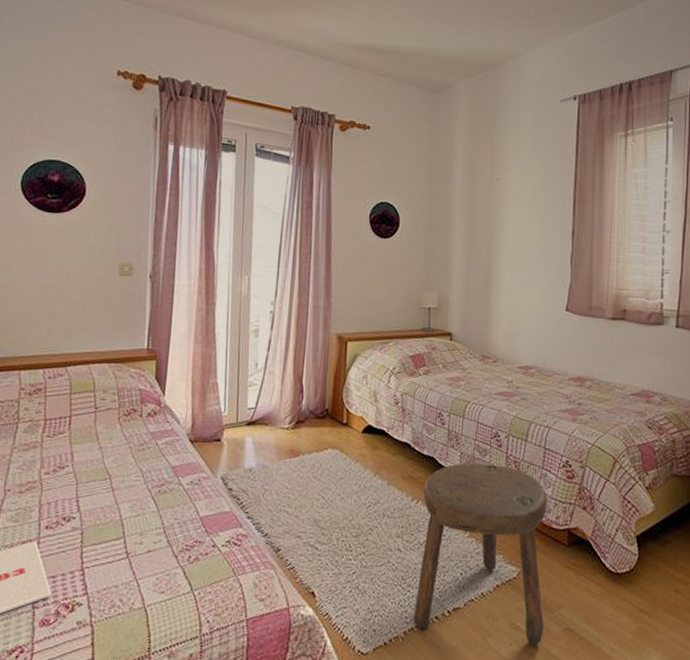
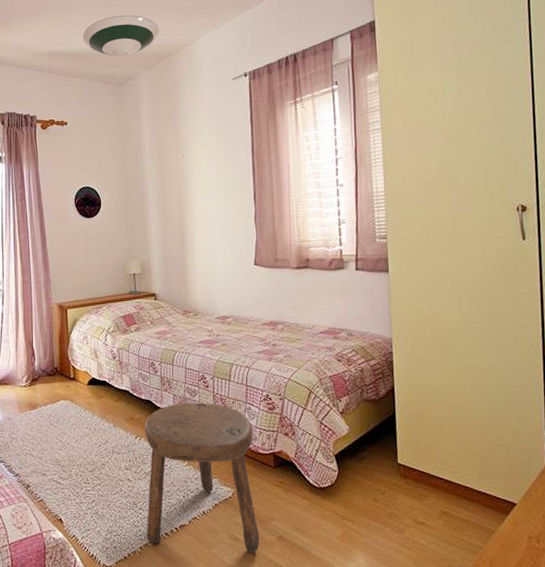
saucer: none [398,14,485,61] -> present [82,15,159,57]

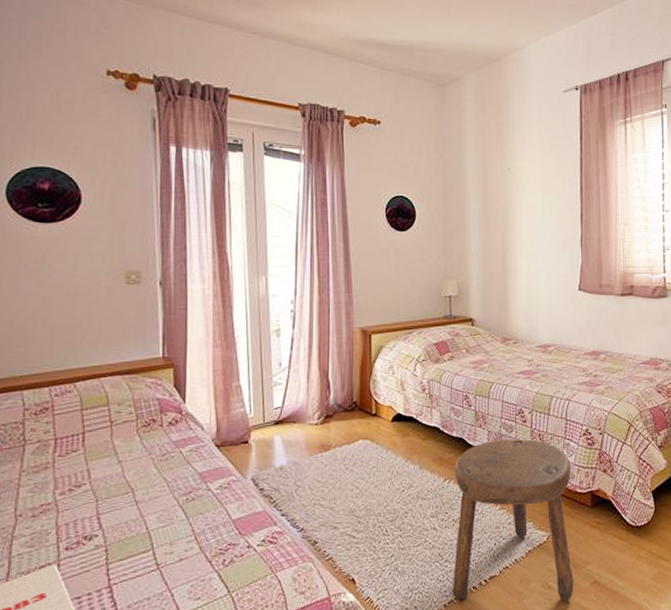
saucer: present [82,15,159,57] -> none [402,8,488,55]

